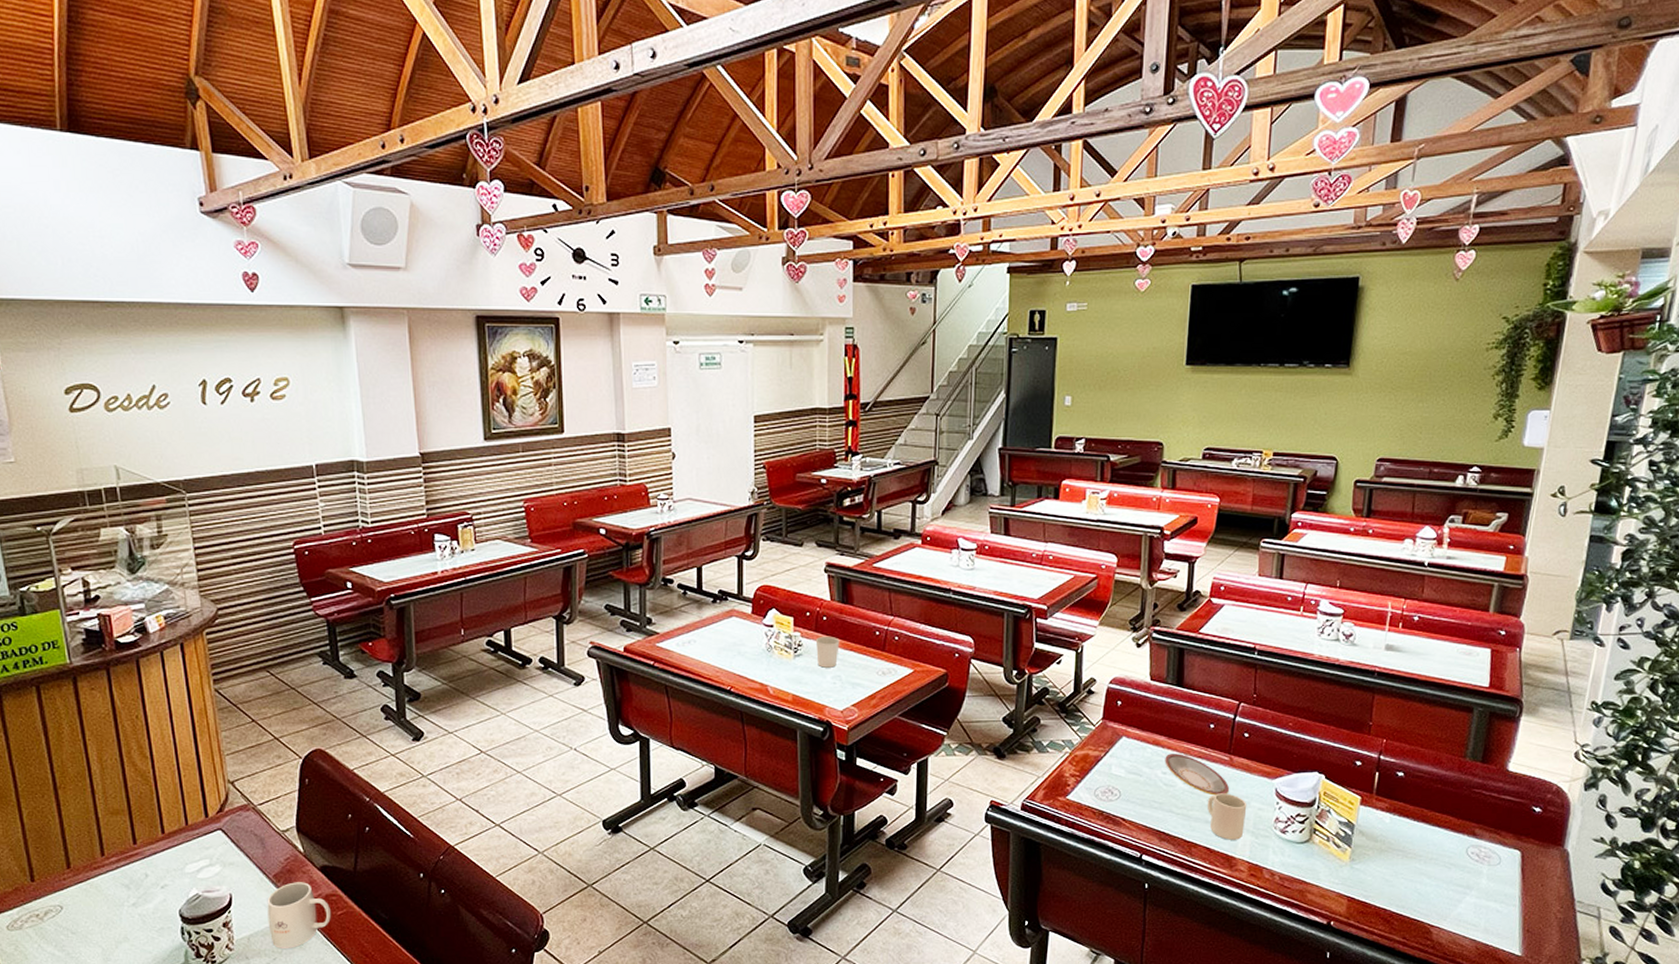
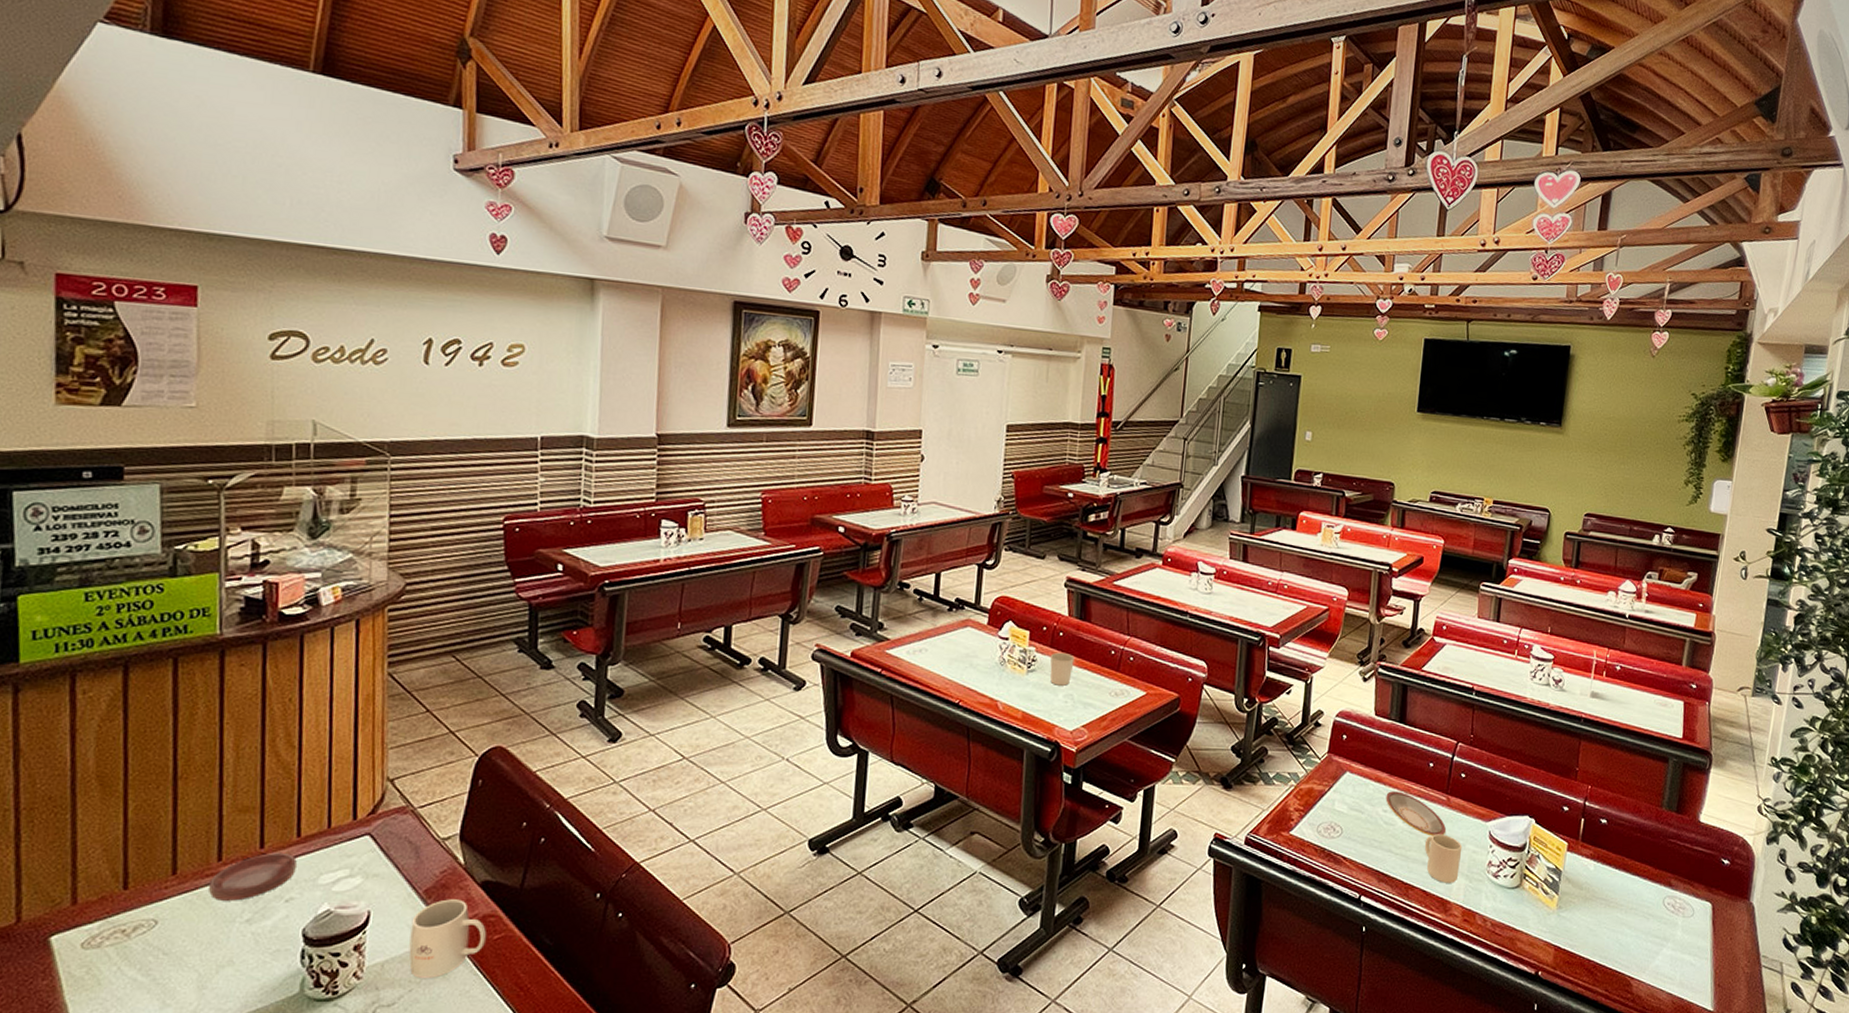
dish: none [97,848,165,889] -> present [208,853,297,901]

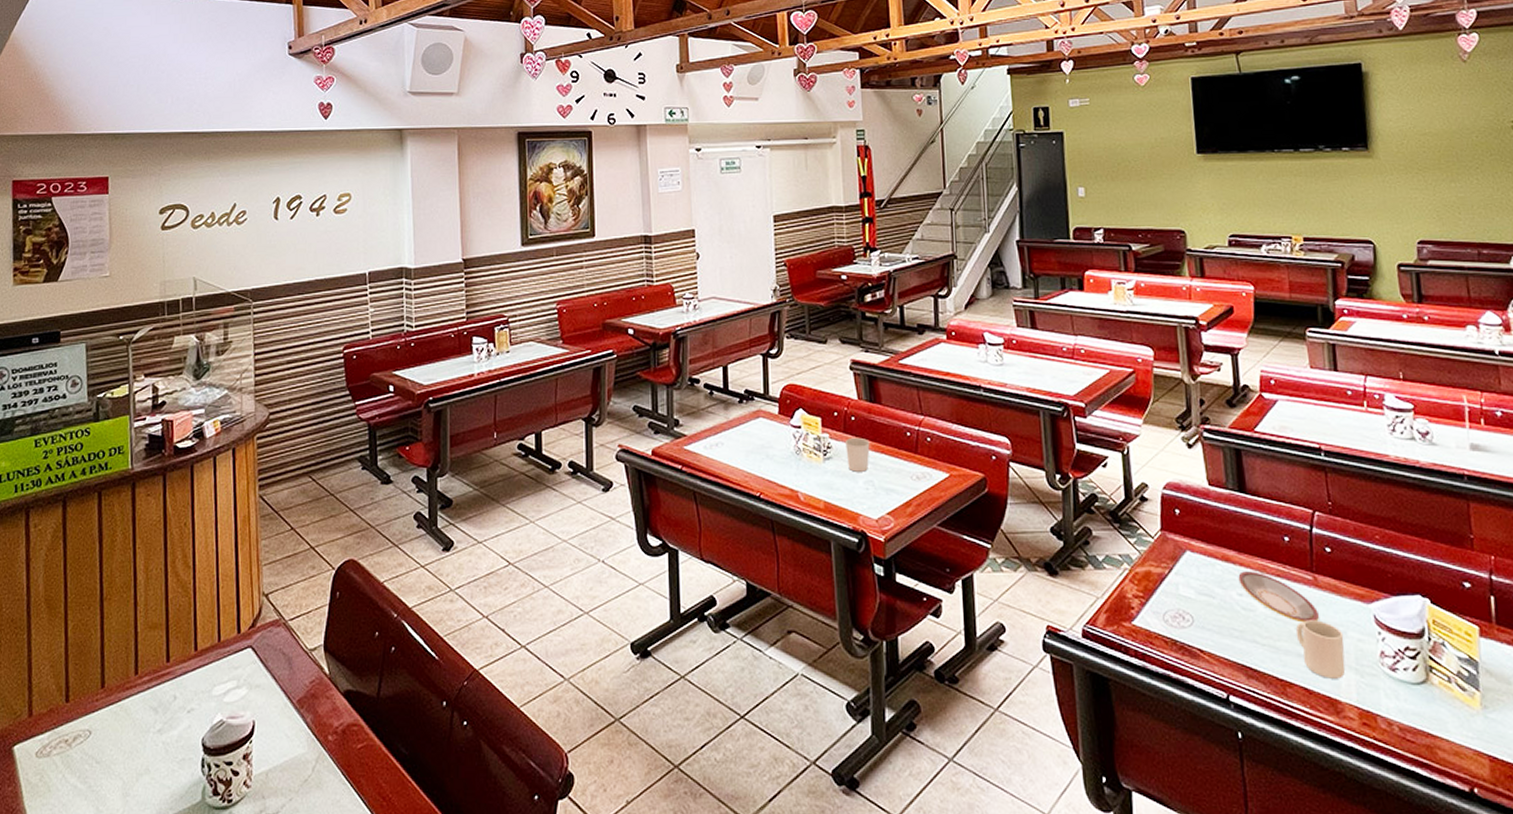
dish: present [208,853,297,901] -> none [128,667,195,712]
mug: present [409,899,487,980] -> none [288,709,352,789]

